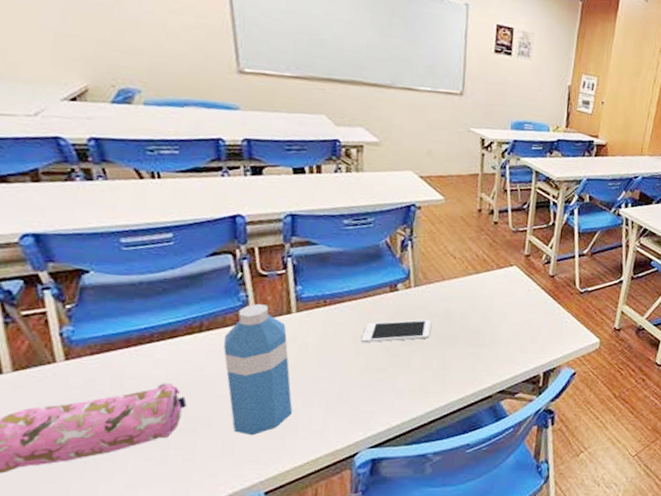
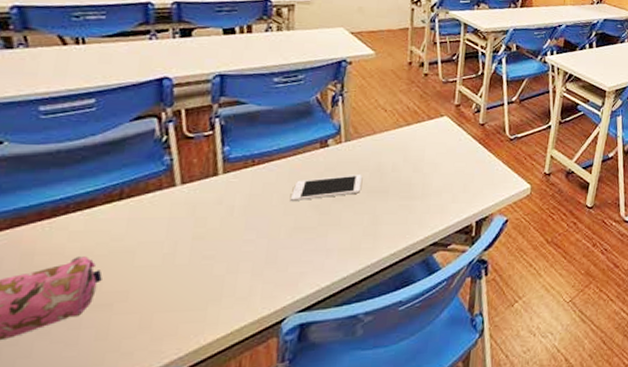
water bottle: present [223,303,293,435] -> none [144,166,217,307]

